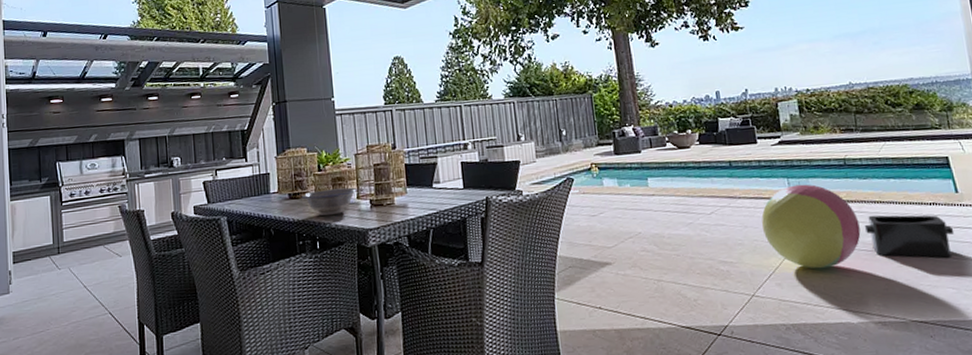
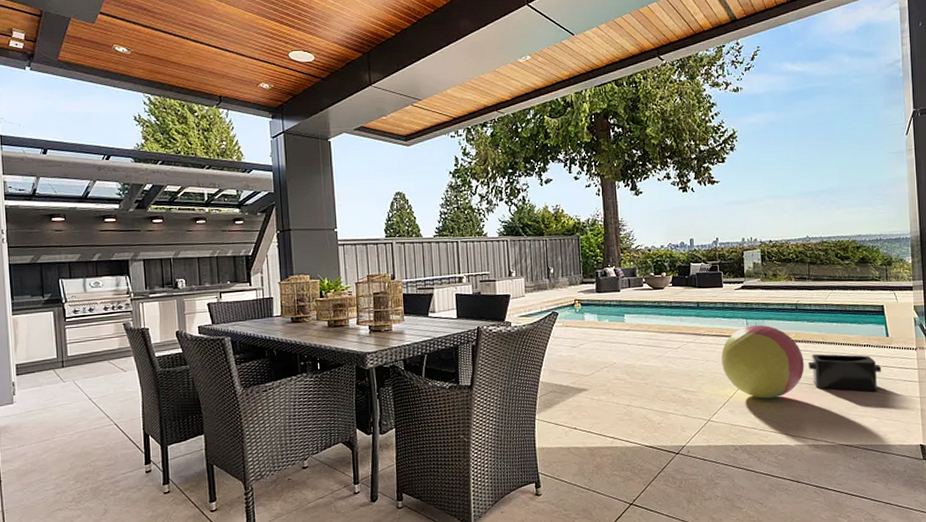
bowl: present [301,187,357,217] -> none [303,313,357,340]

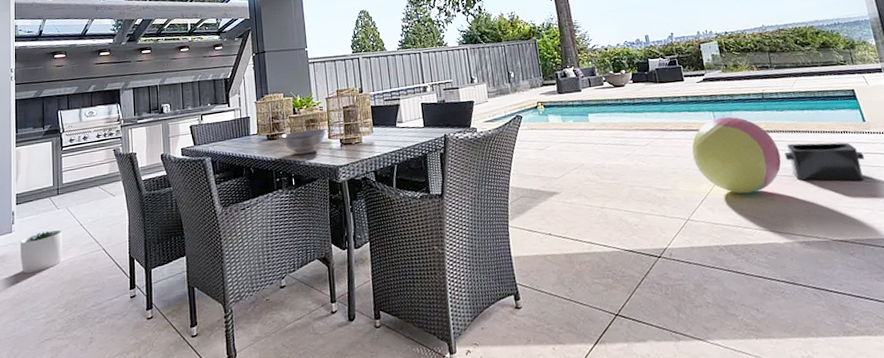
planter: none [23,403,71,445] -> present [20,230,63,274]
bowl: none [303,313,357,340] -> present [278,128,329,155]

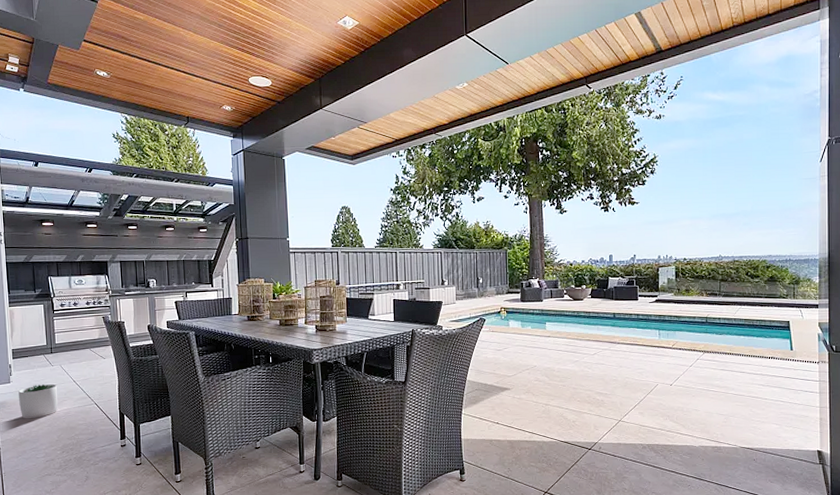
bowl: present [278,128,329,155] -> none [258,314,305,337]
beach ball: present [691,116,782,194] -> none [633,335,711,403]
cooler: present [783,142,865,182] -> none [714,364,785,401]

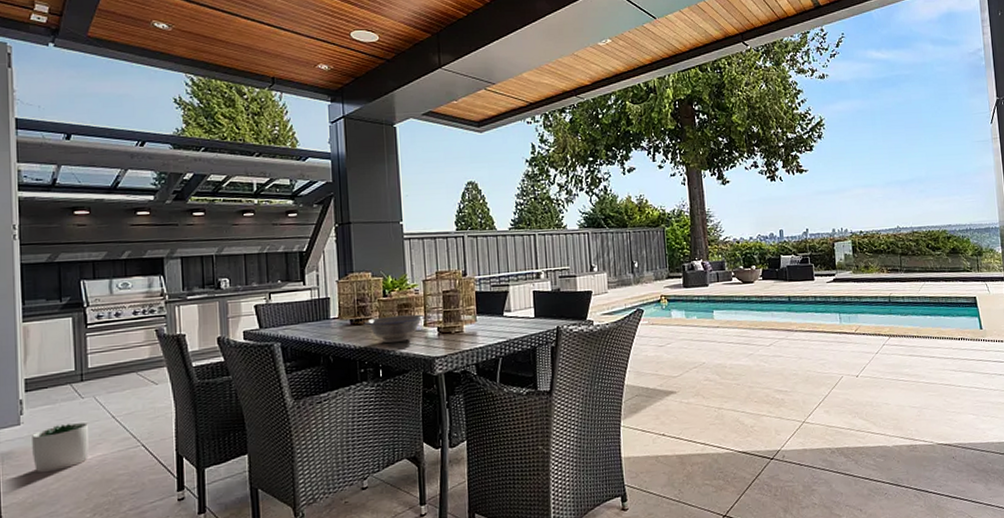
bowl: none [258,314,305,337] -> present [363,314,425,344]

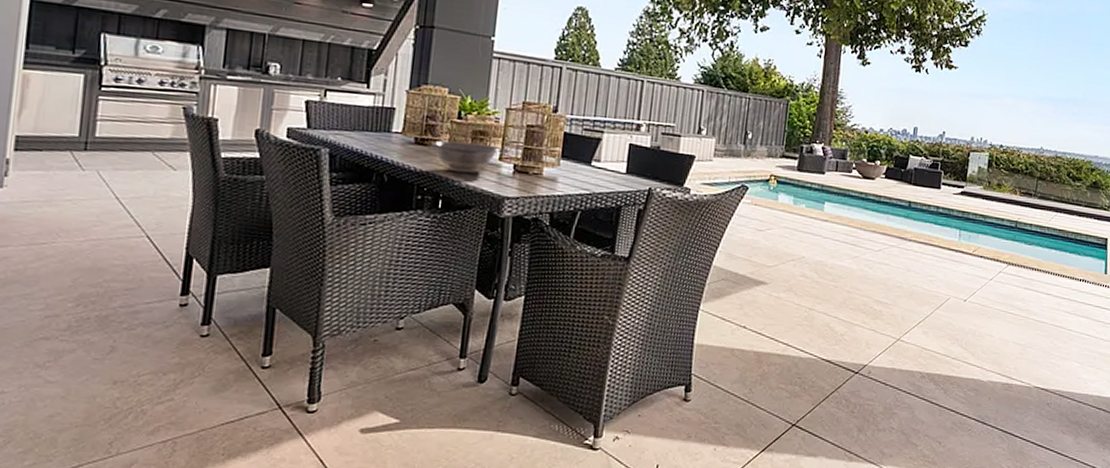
planter: present [32,423,90,473] -> none [12,195,87,248]

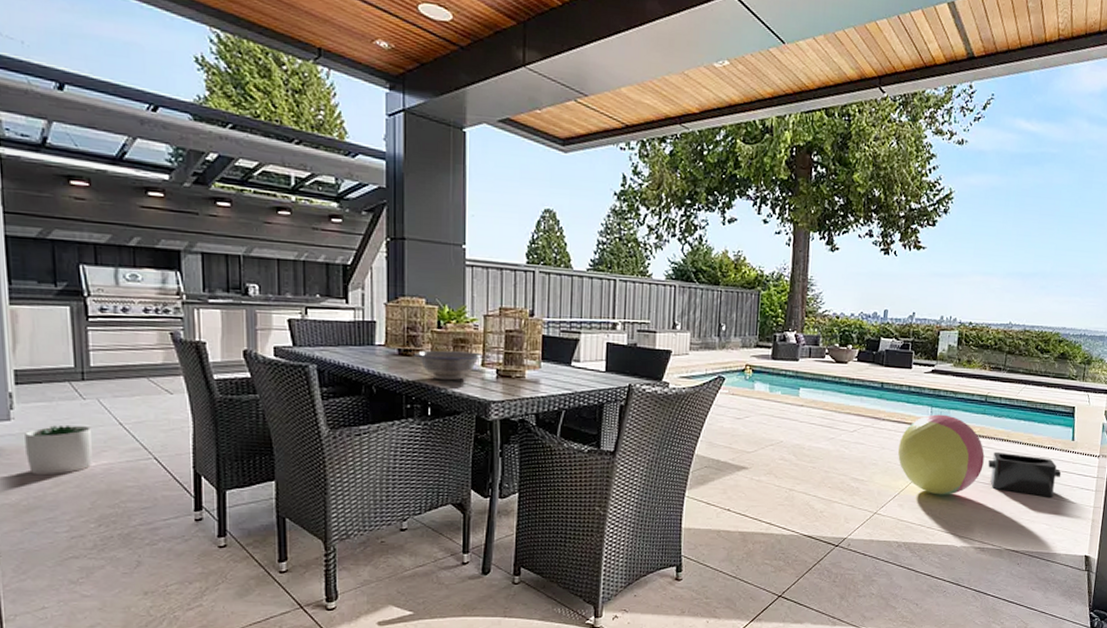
planter: none [12,195,87,248] -> present [25,425,93,476]
beach ball: none [923,237,1014,325] -> present [897,414,985,495]
cooler: none [1016,281,1094,333] -> present [987,451,1062,497]

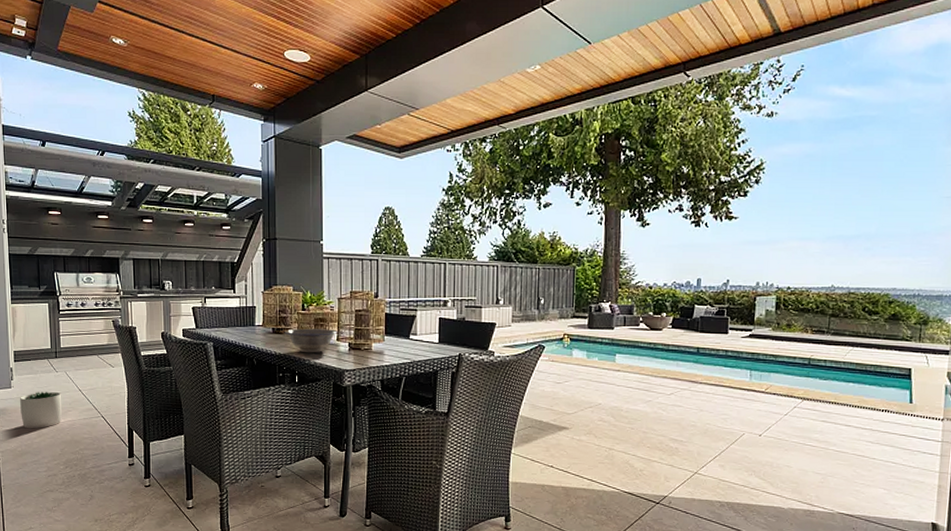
beach ball: present [897,414,985,495] -> none [716,377,810,457]
cooler: present [987,451,1062,497] -> none [814,414,899,461]

